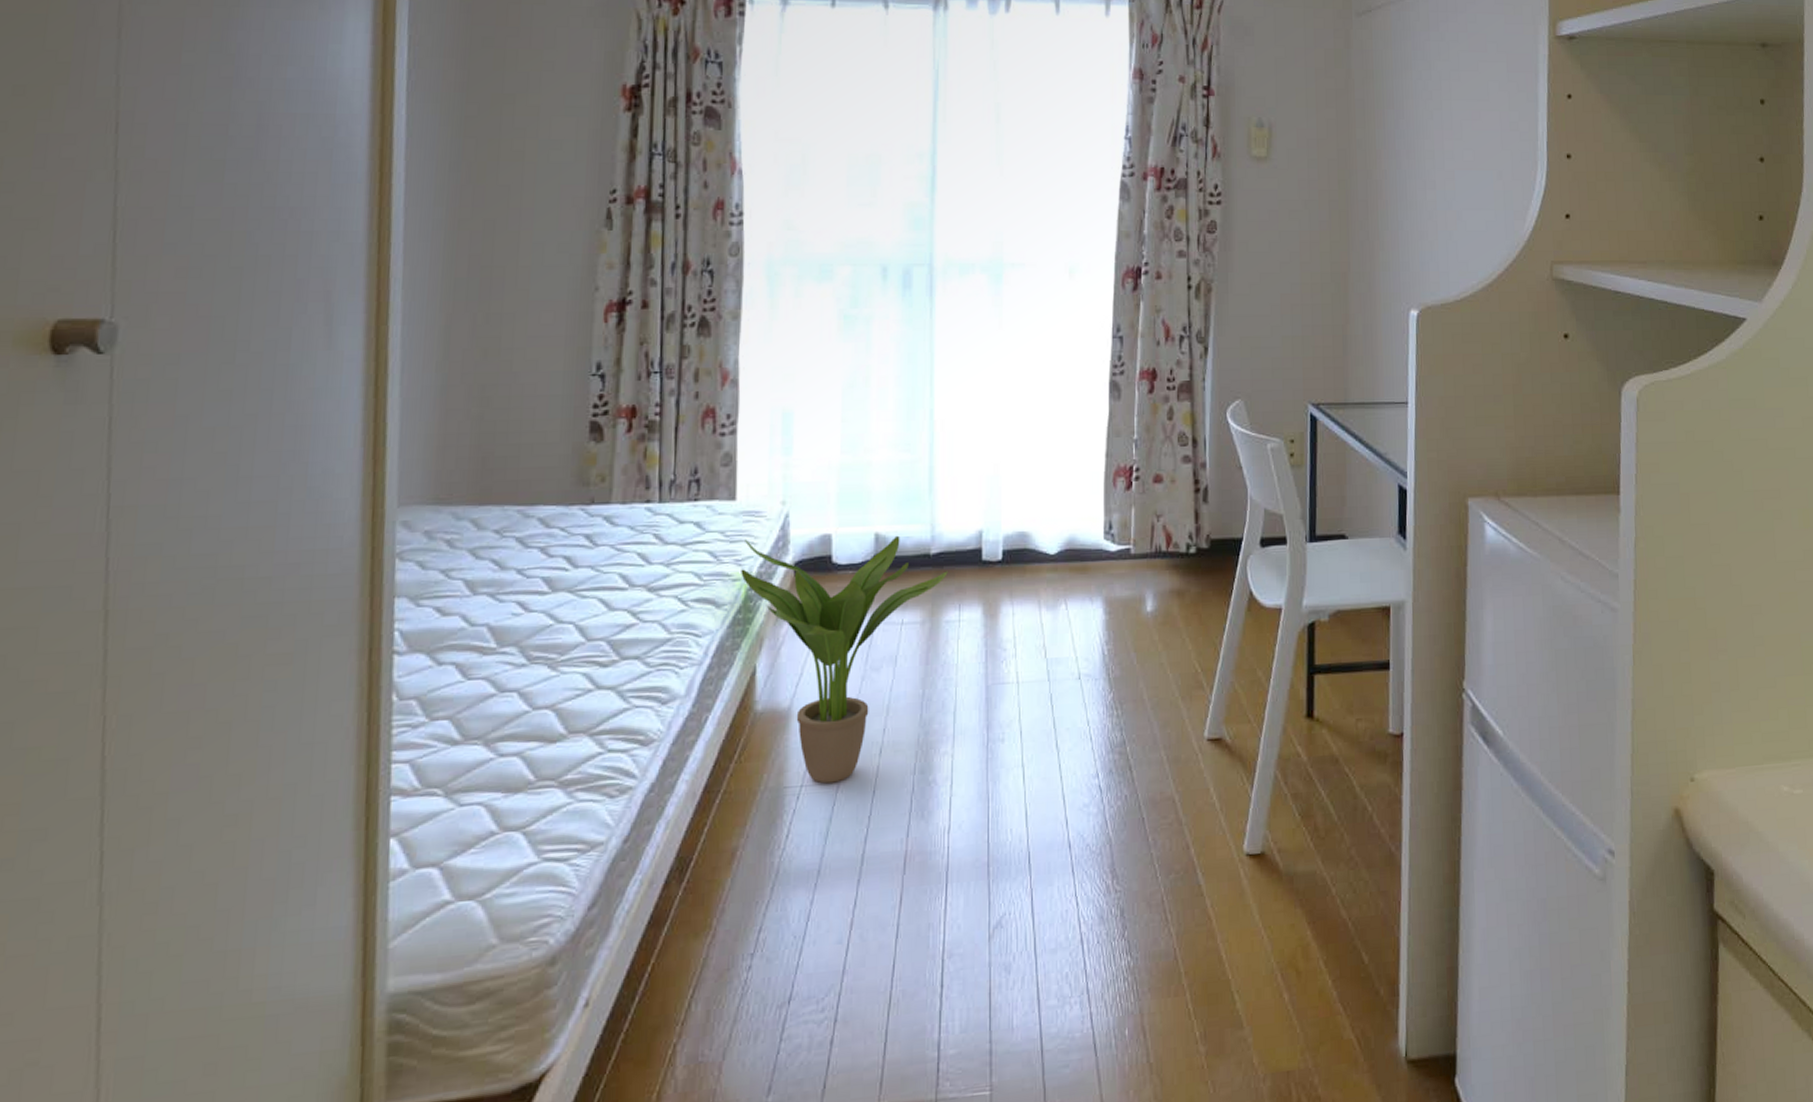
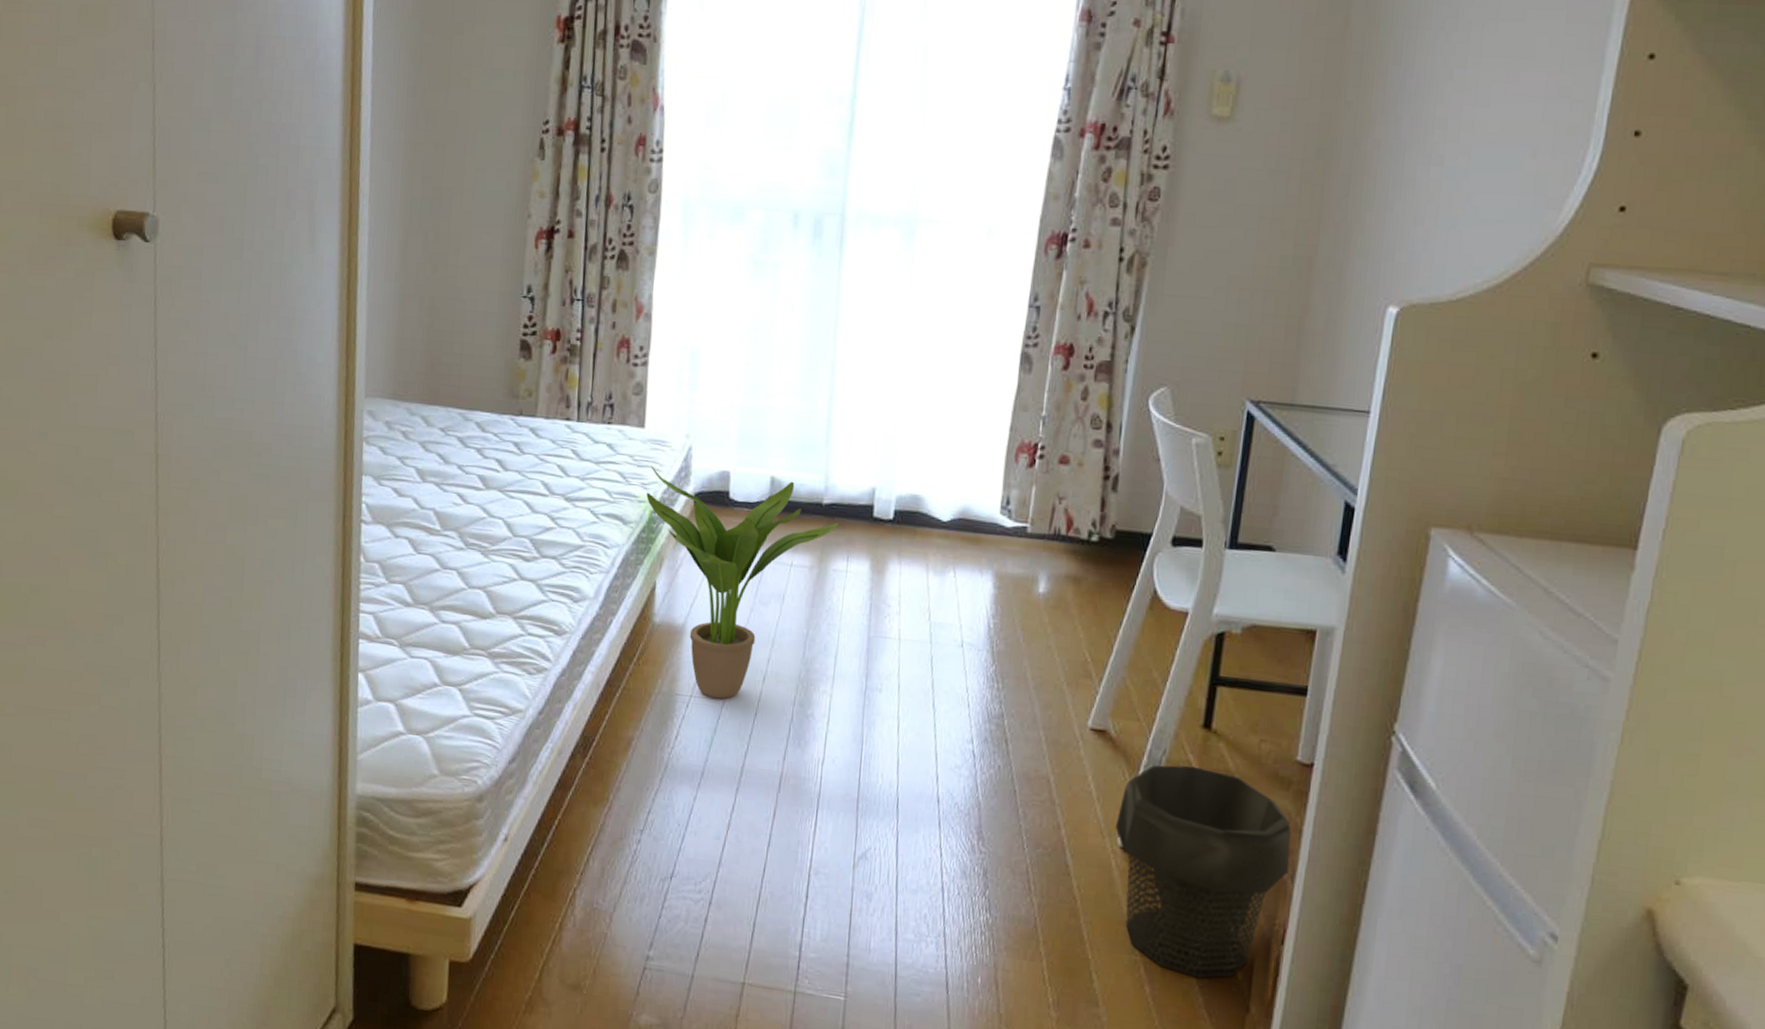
trash bin: none [1239,757,1394,973] -> present [1115,765,1292,979]

